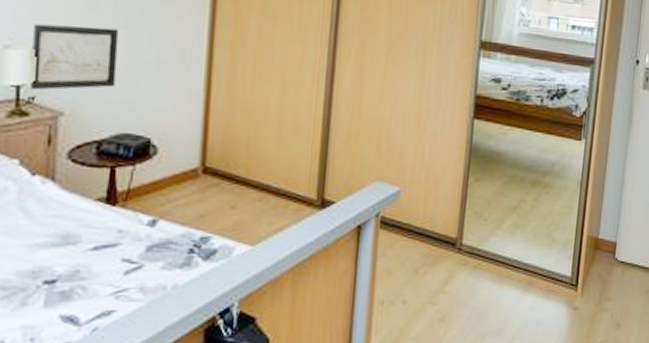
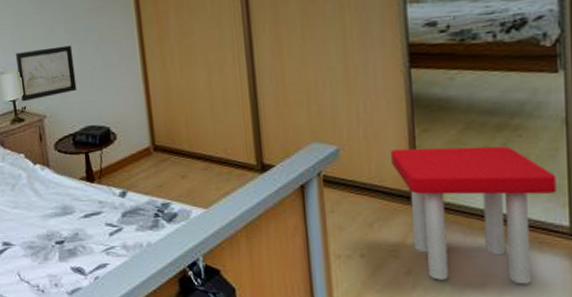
stool: none [444,196,567,330] -> present [391,146,556,285]

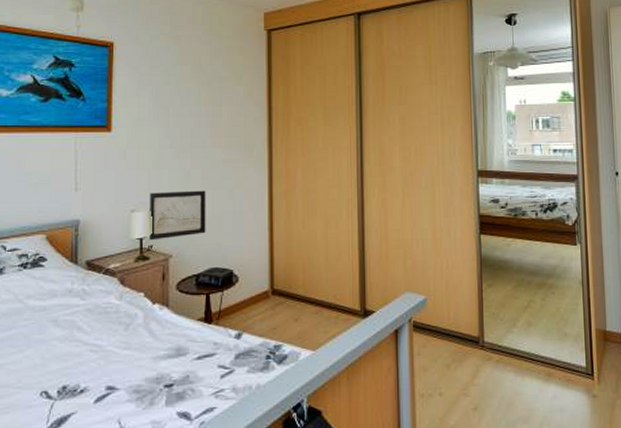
stool: present [391,146,556,285] -> none [465,300,577,417]

